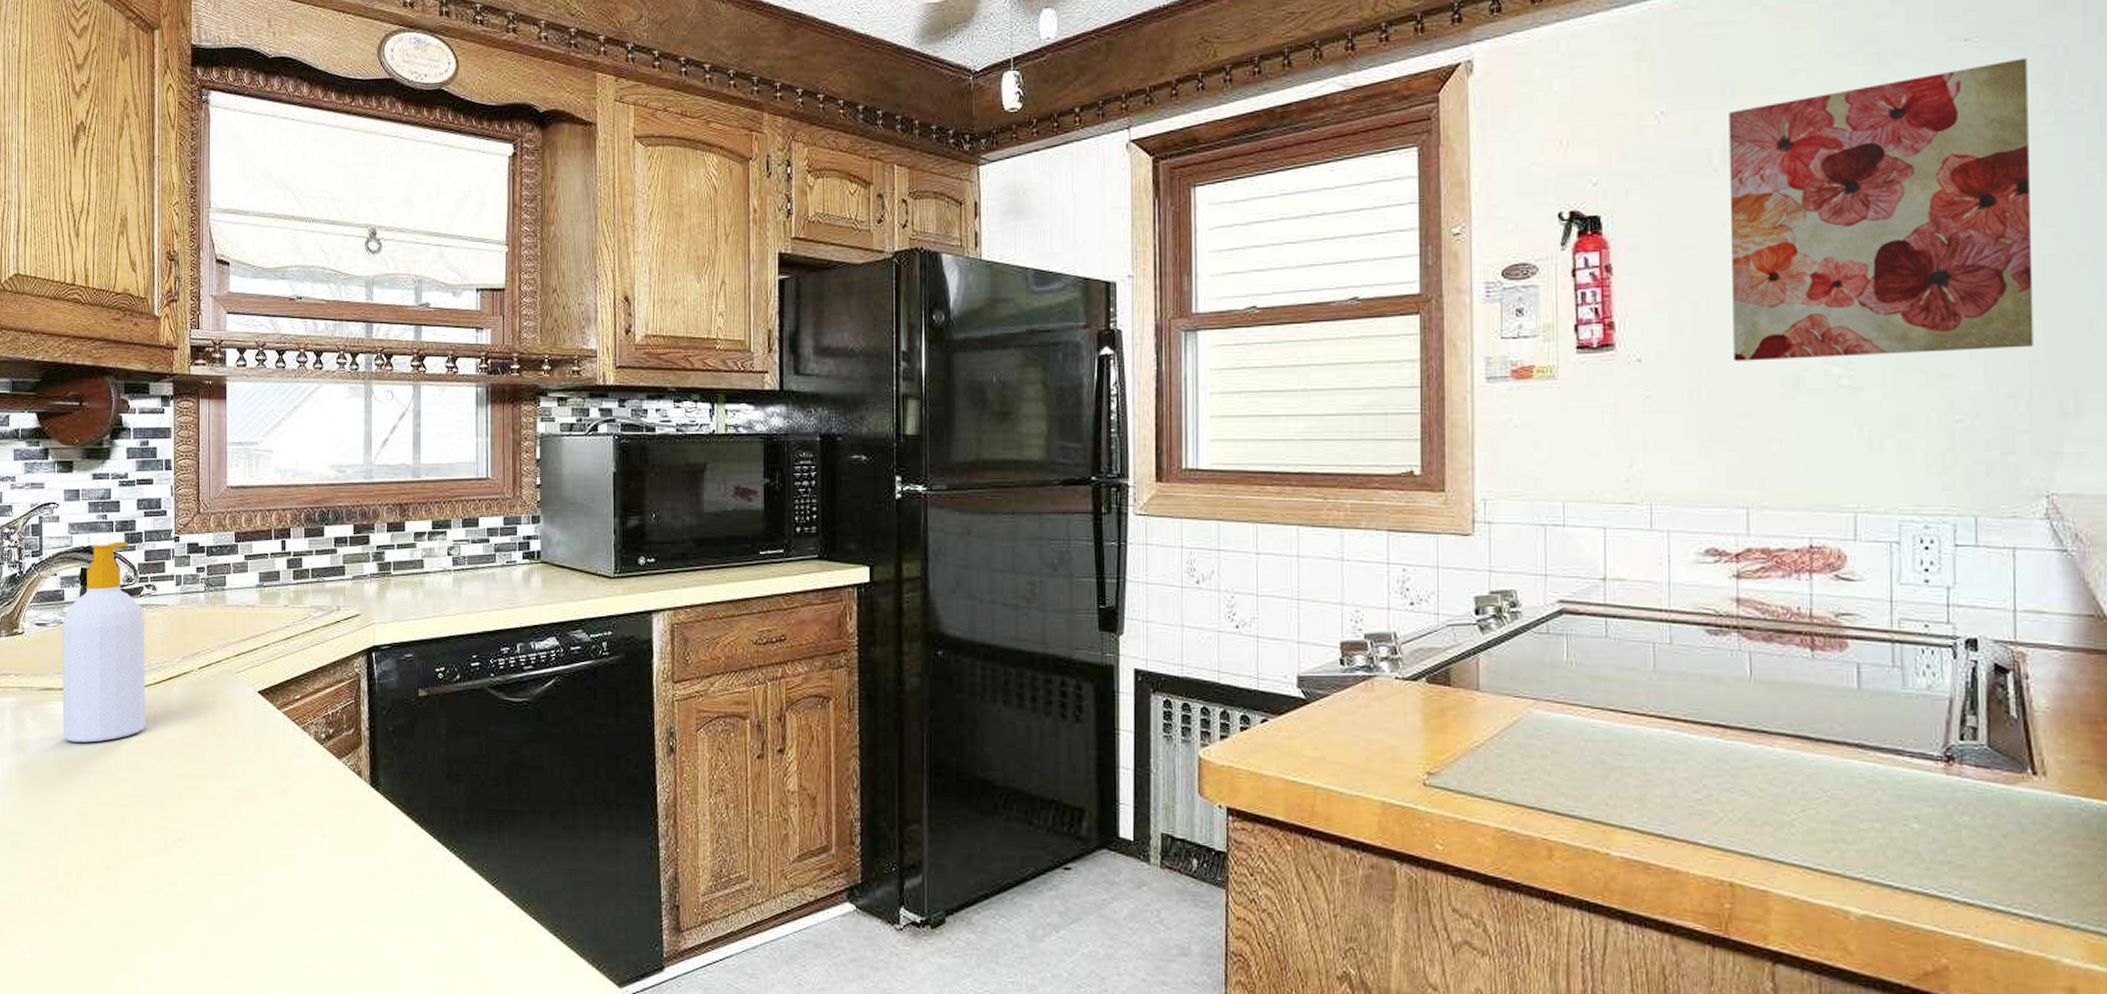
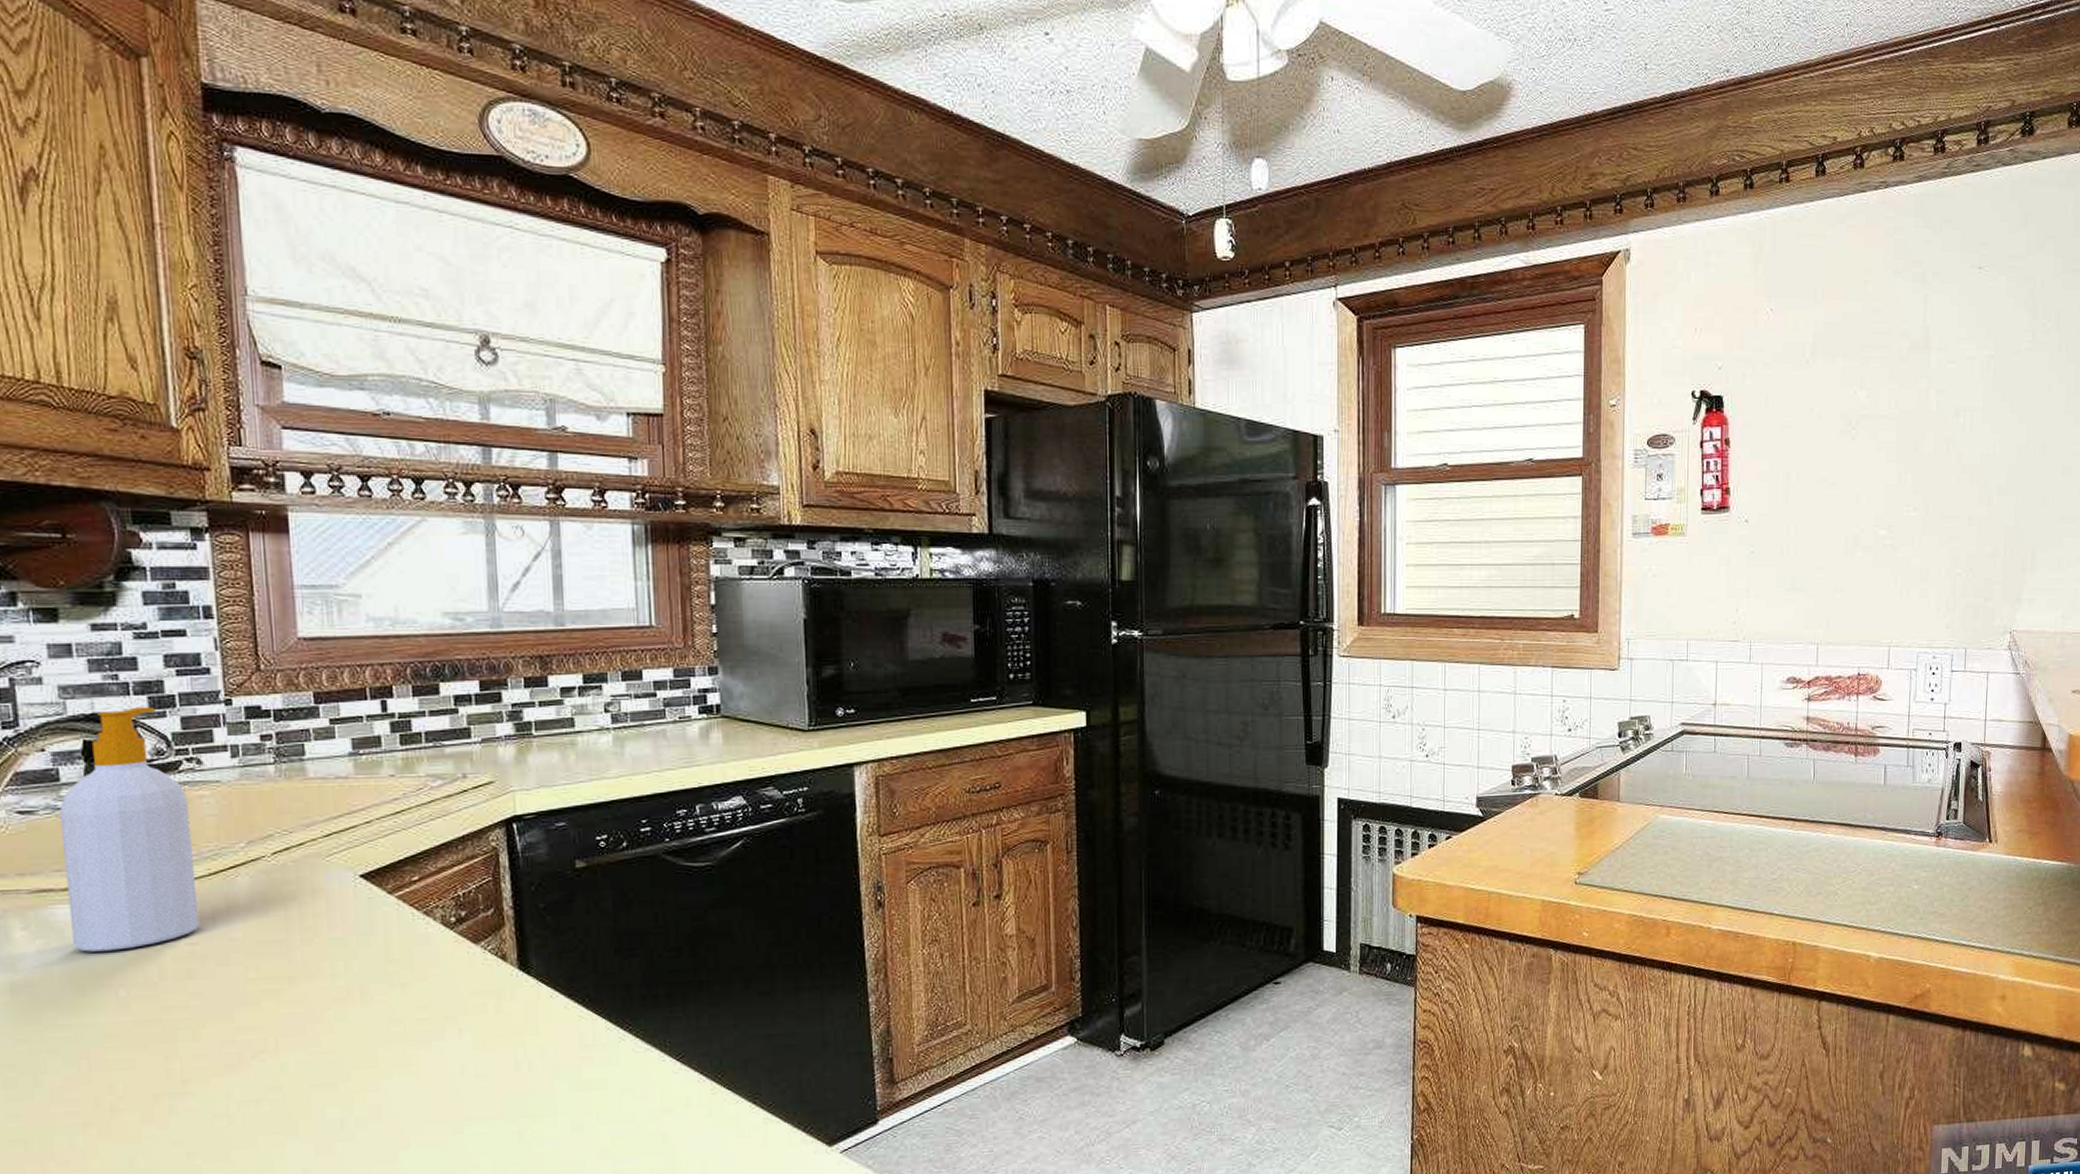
wall art: present [1728,58,2034,361] -> none [1813,287,2018,524]

